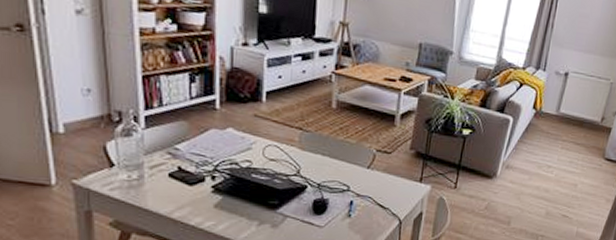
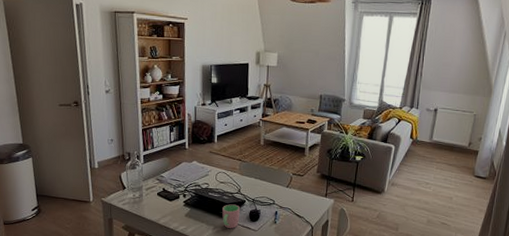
cup: none [272,190,298,224] -> present [222,204,240,228]

